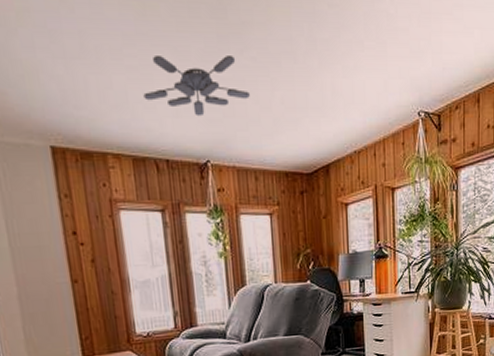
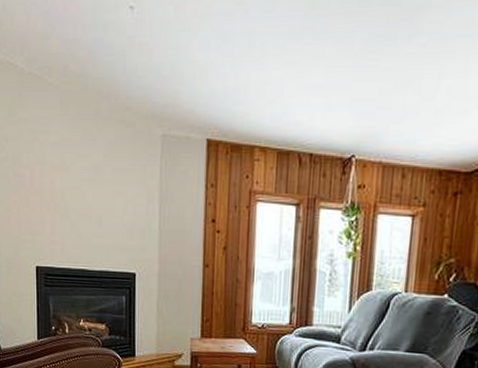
ceiling fan: present [143,56,250,117] -> none [298,44,412,109]

